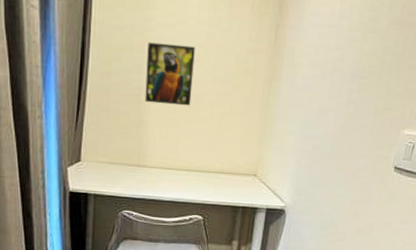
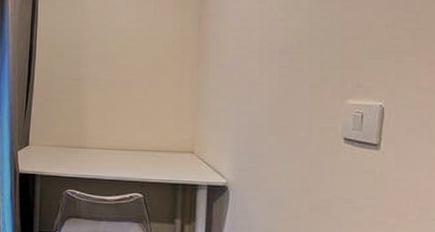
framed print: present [145,42,195,106] -> none [83,40,126,91]

